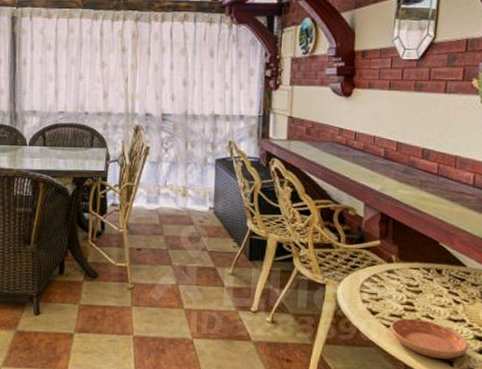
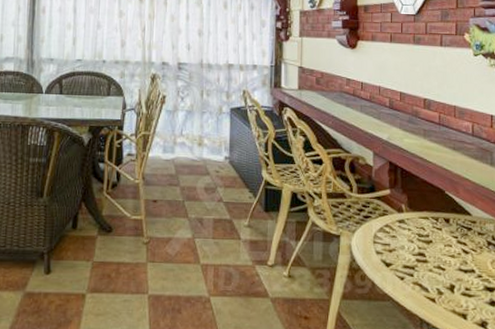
saucer: present [390,318,469,359] -> none [405,270,480,312]

